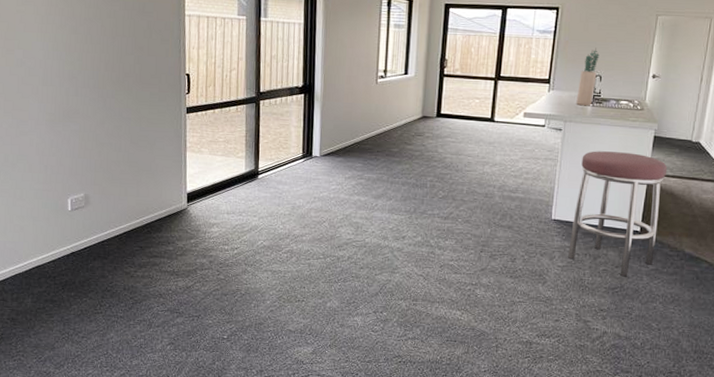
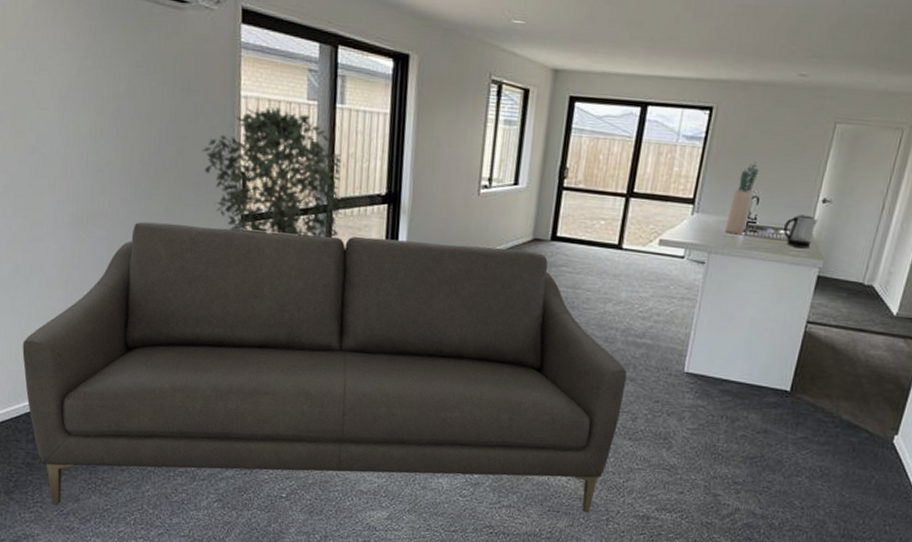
sofa: none [9,116,505,353] -> present [22,221,628,512]
potted tree: none [155,22,276,123] -> present [201,107,352,238]
bar stool: present [568,151,668,277] -> none [700,291,831,445]
kettle: none [622,88,650,115] -> present [782,214,818,249]

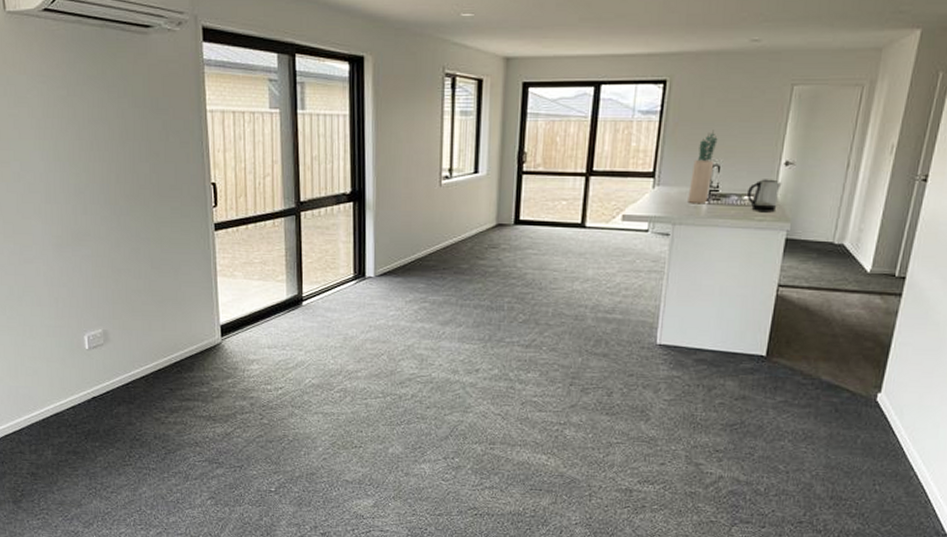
sofa: present [22,221,628,512] -> none [20,235,600,511]
potted tree: present [201,107,352,238] -> none [173,118,319,240]

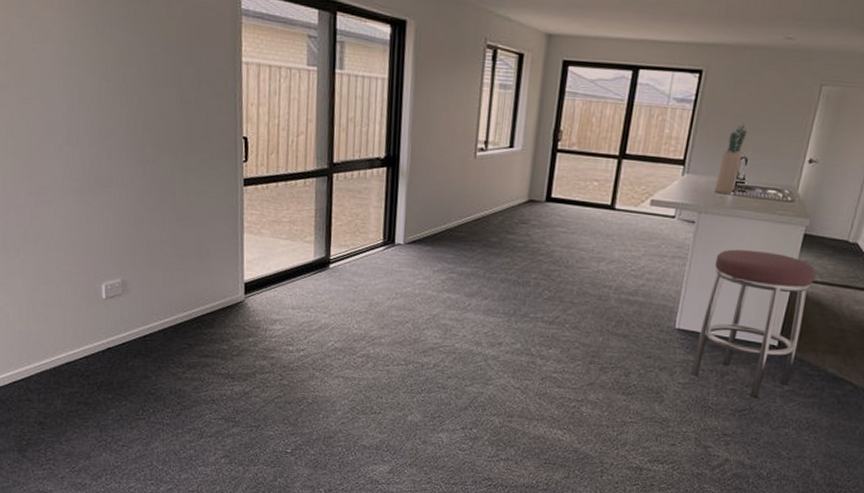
bar stool: none [676,259,802,411] -> present [691,249,817,398]
kettle: present [746,179,782,213] -> none [770,174,805,208]

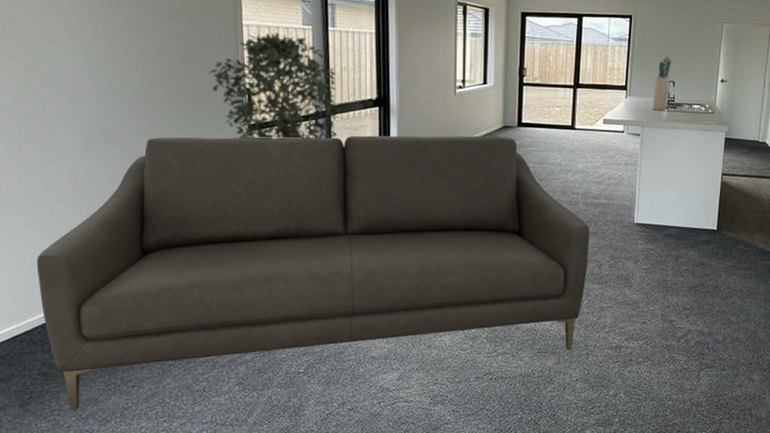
sofa: none [32,186,621,464] -> present [36,135,590,410]
potted tree: none [204,73,352,201] -> present [209,32,348,140]
bar stool: present [691,249,817,398] -> none [652,154,739,275]

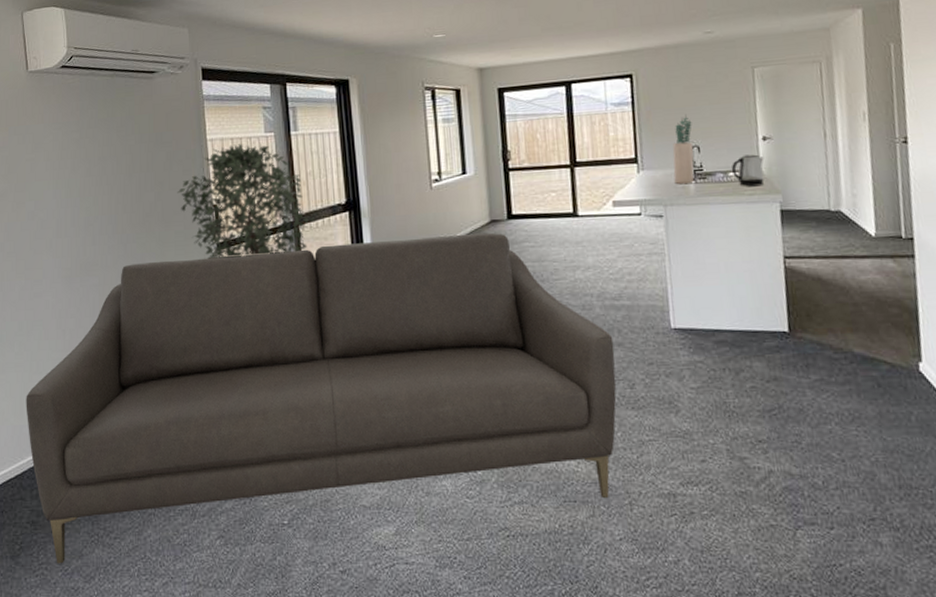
kettle: none [695,92,720,118] -> present [731,154,765,187]

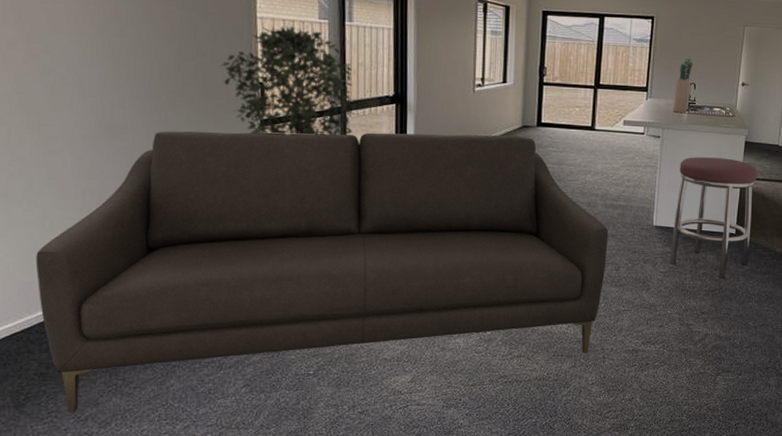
bar stool: none [694,234,815,394] -> present [670,157,758,279]
kettle: present [731,154,765,187] -> none [715,95,740,122]

